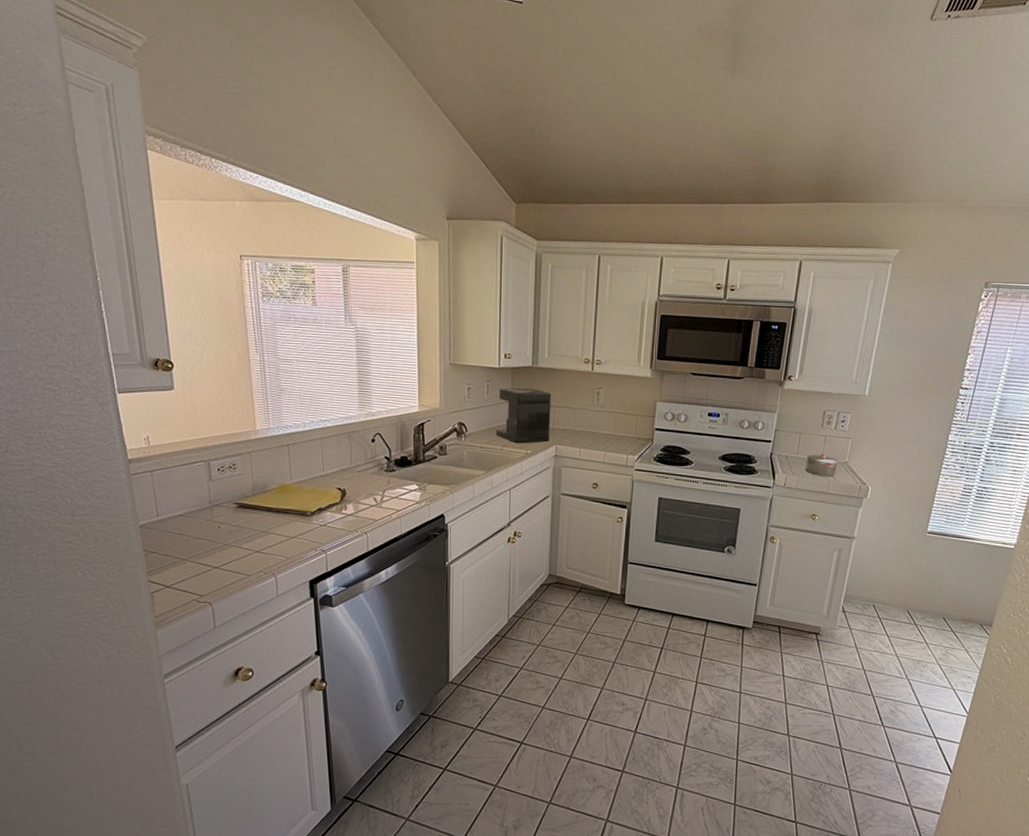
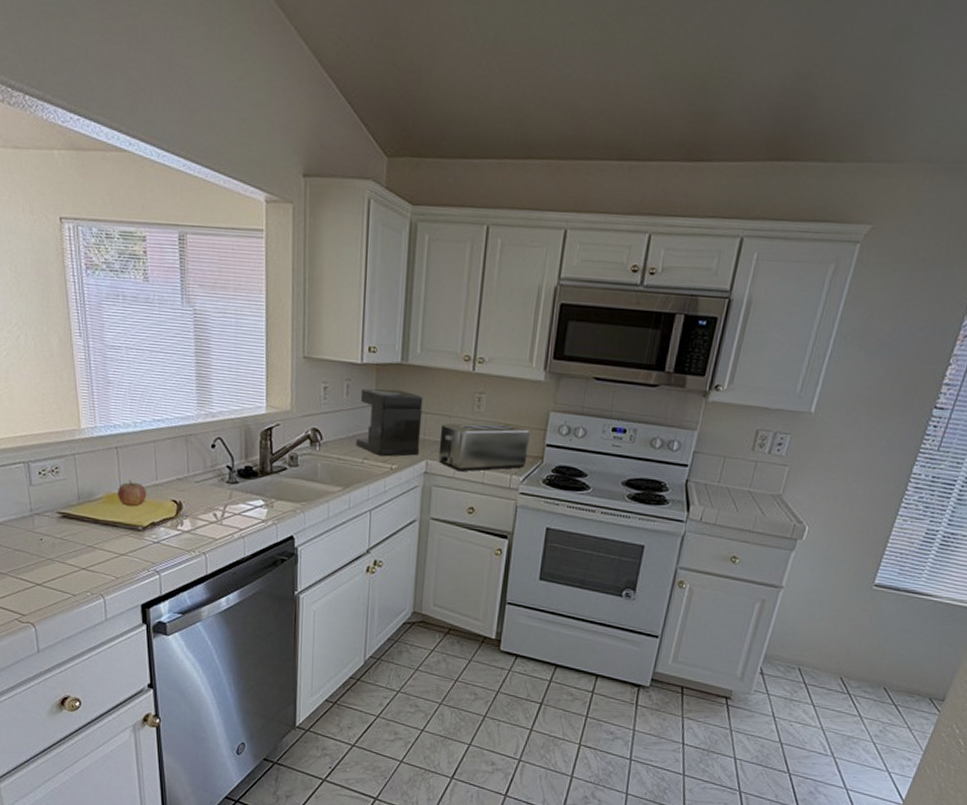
fruit: none [288,472,315,496] -> present [117,480,147,507]
toaster: none [566,412,641,454] -> present [438,423,530,472]
cooking pot: present [804,452,838,477] -> none [727,481,770,512]

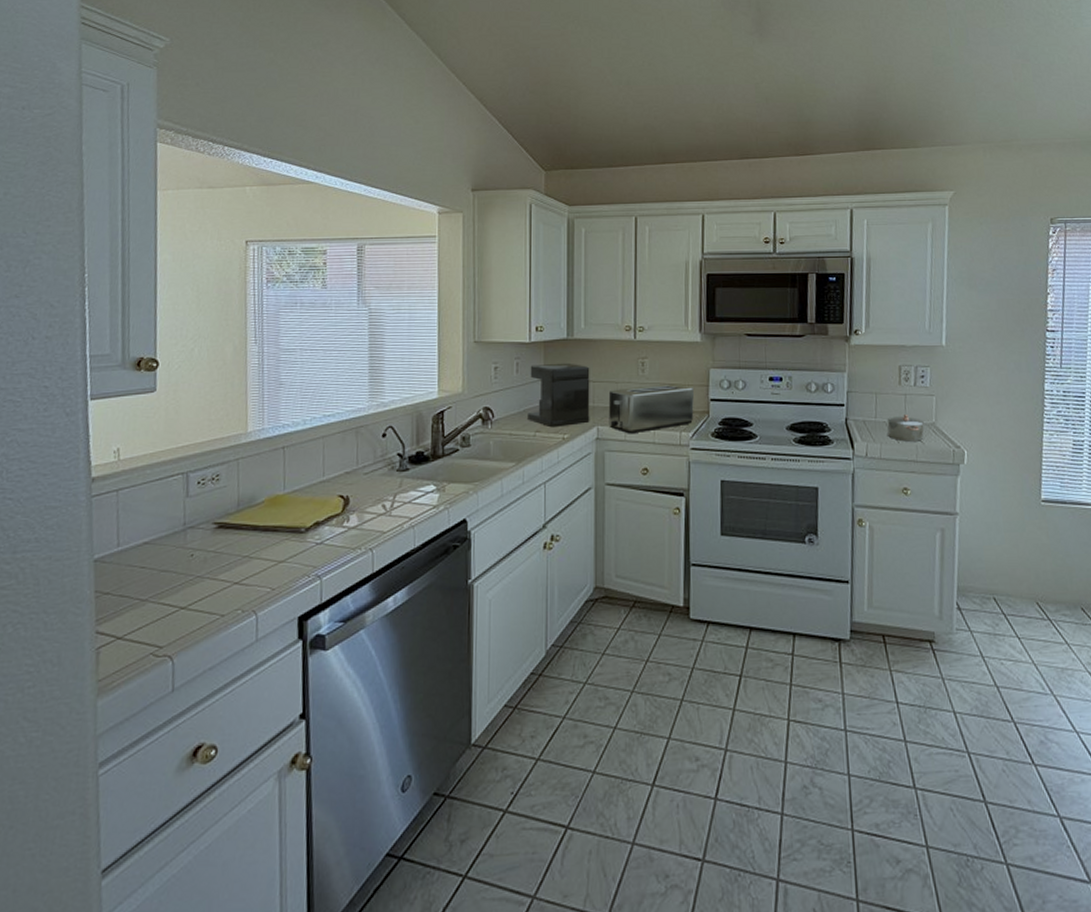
fruit: present [117,480,147,507] -> none [280,479,313,508]
cooking pot: none [727,481,770,512] -> present [886,413,924,442]

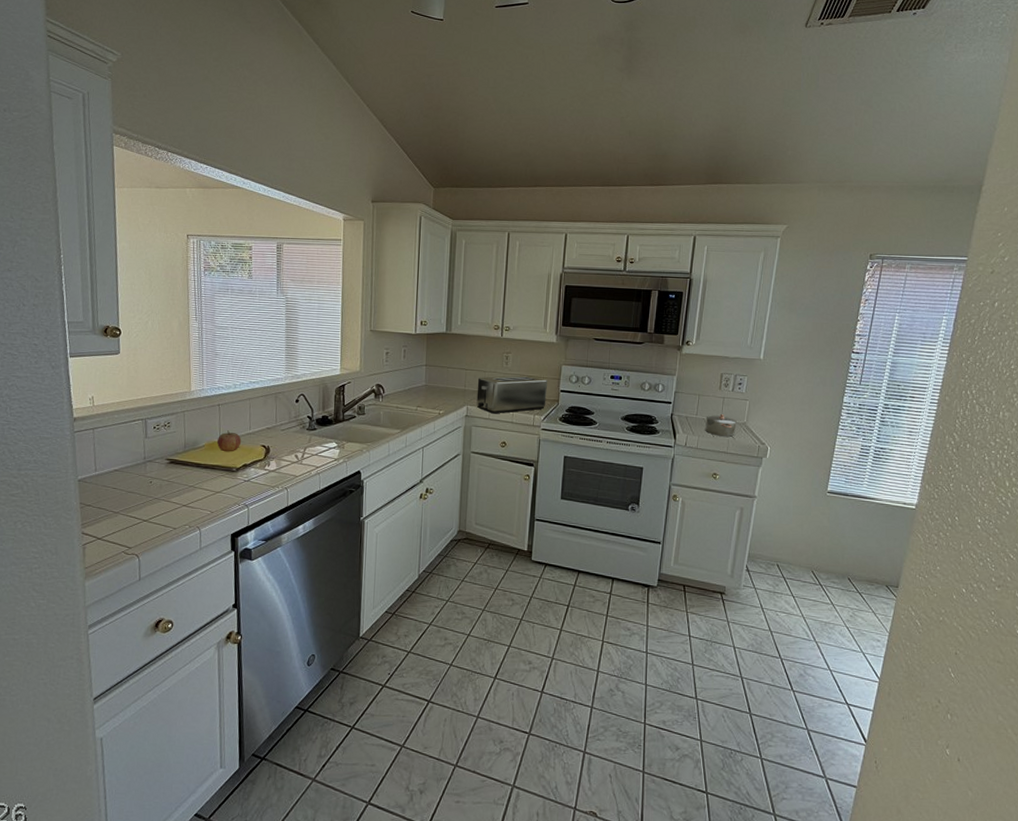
fruit: none [280,479,313,508] -> present [216,430,242,452]
coffee maker: present [528,362,590,428] -> none [411,352,464,405]

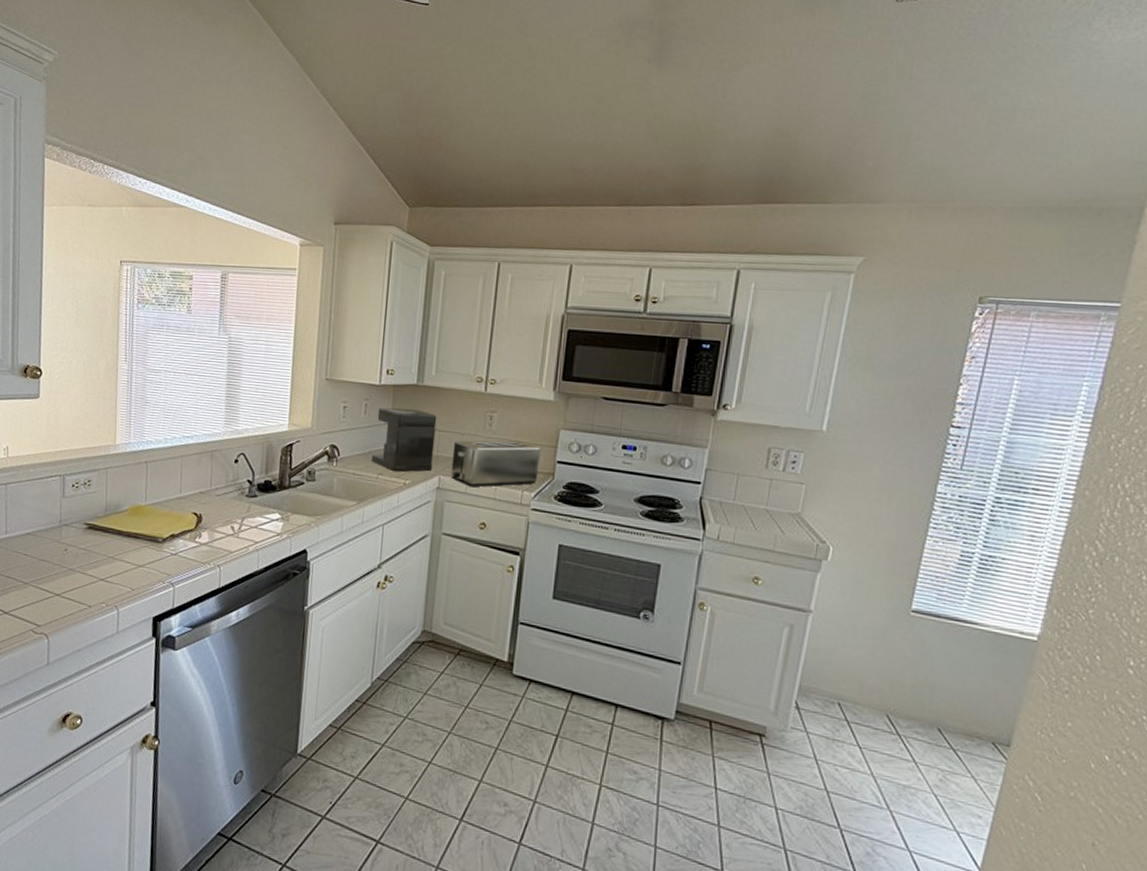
fruit: present [216,430,242,452] -> none [141,493,171,519]
coffee maker: none [411,352,464,405] -> present [372,407,437,473]
cooking pot: present [704,413,737,437] -> none [744,499,788,531]

